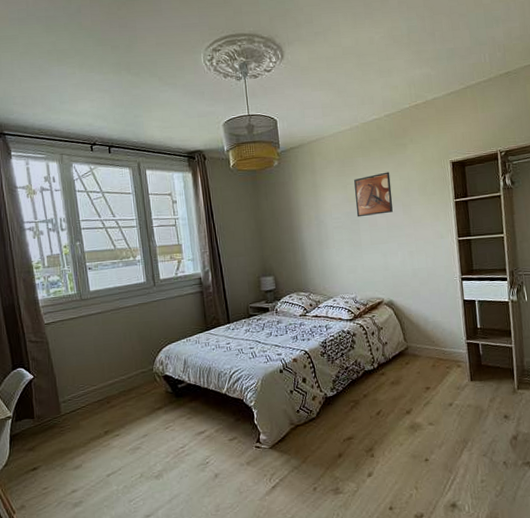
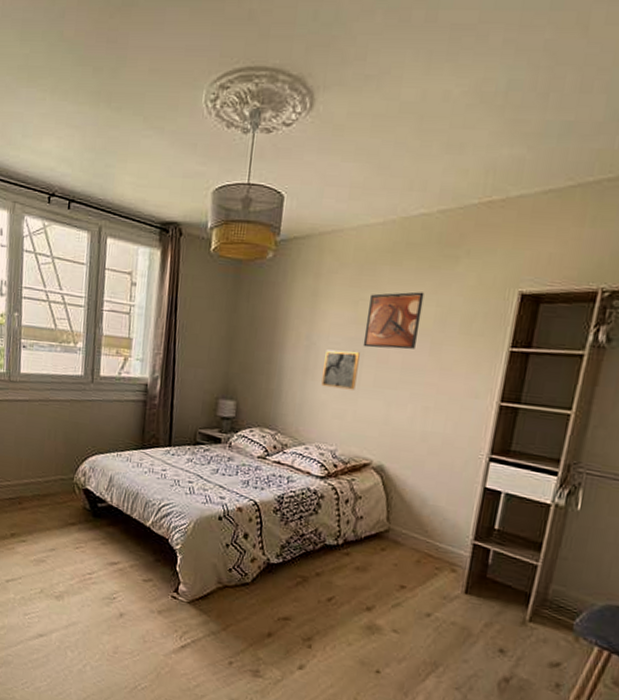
wall art: none [332,221,359,252] -> present [321,349,360,390]

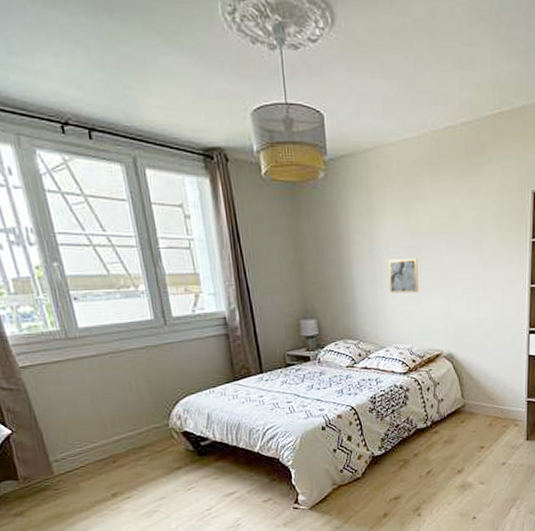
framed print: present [363,291,425,350] -> none [417,198,462,253]

